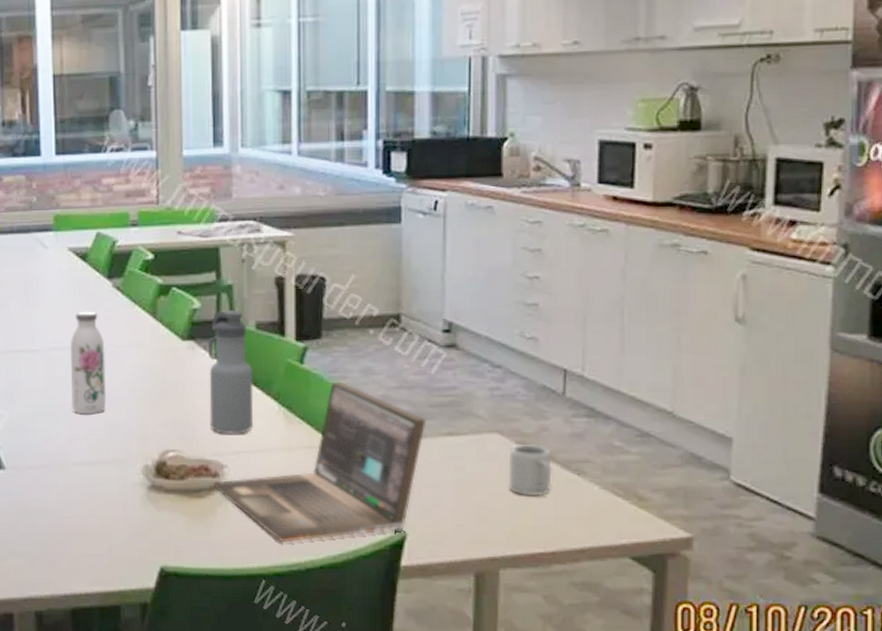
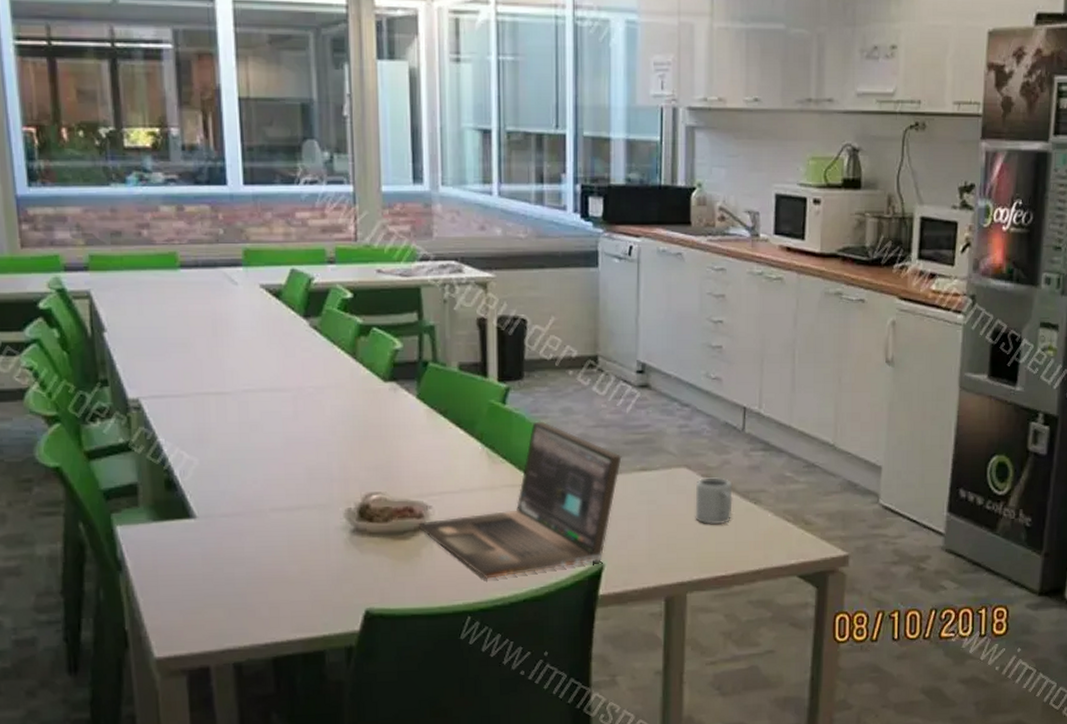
water bottle: present [70,311,106,415] -> none [265,351,305,459]
water bottle: present [208,310,254,434] -> none [411,351,457,475]

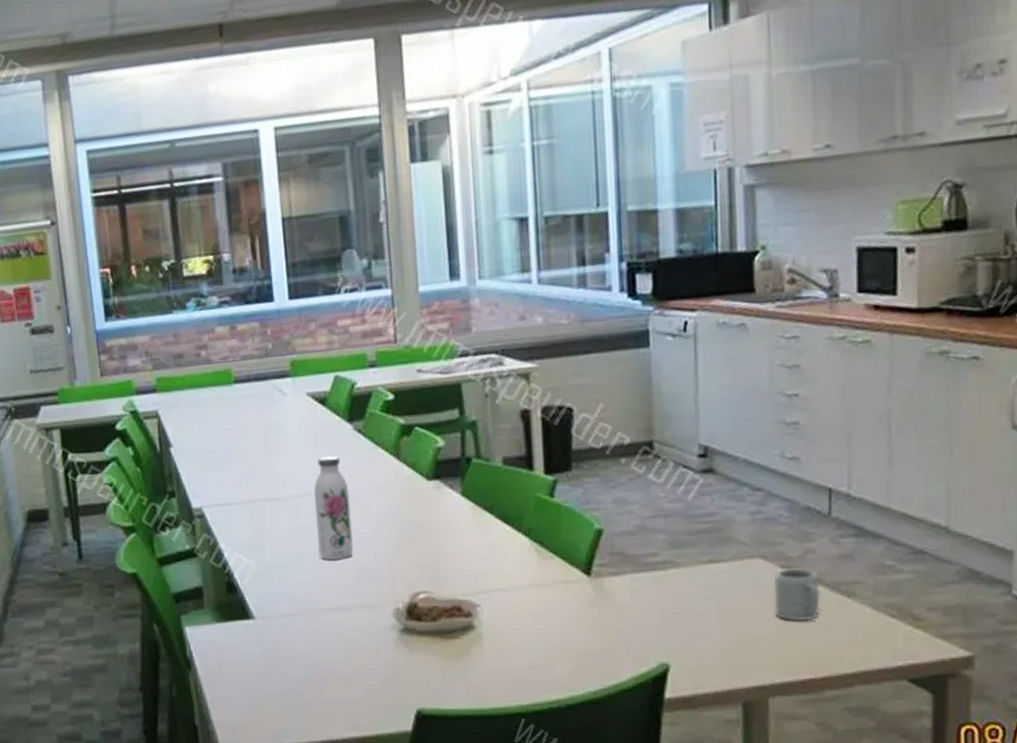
water bottle: none [265,351,305,459] -> present [314,456,353,560]
laptop: present [419,421,622,579] -> none [468,513,685,680]

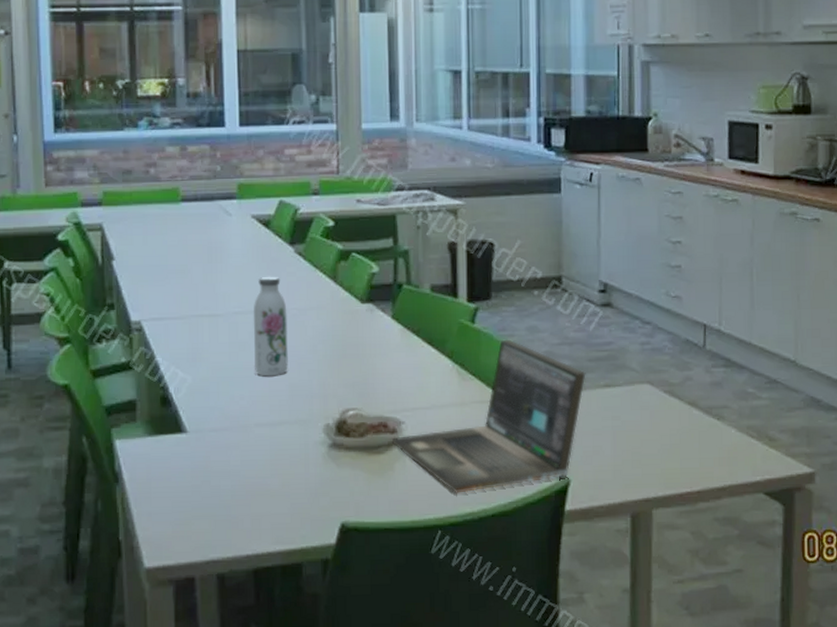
laptop: none [468,513,685,680] -> present [392,339,586,493]
cup: present [774,568,821,622] -> none [658,393,696,441]

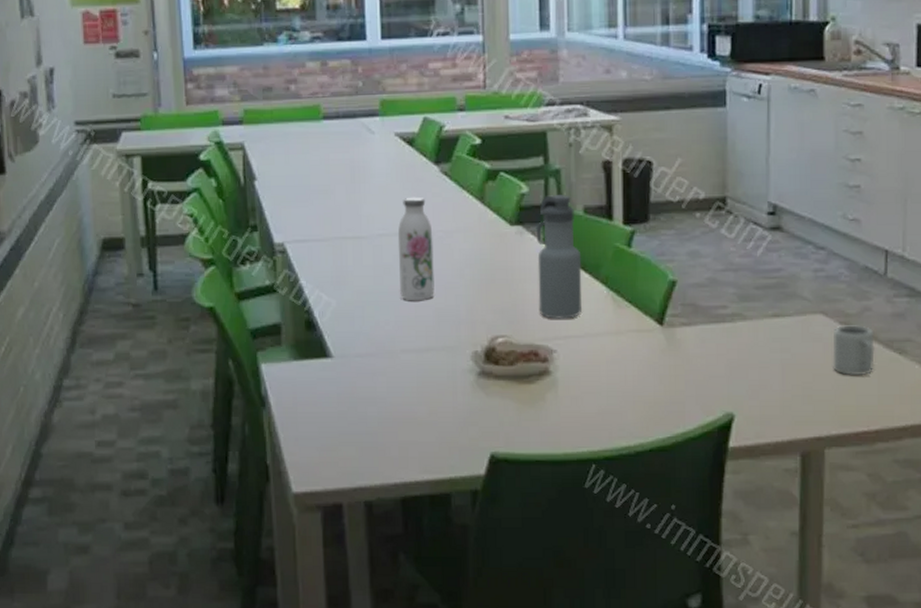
water bottle: none [386,274,429,392] -> present [537,195,582,319]
laptop: present [392,339,586,493] -> none [544,264,753,426]
cup: none [658,393,696,441] -> present [833,325,875,376]

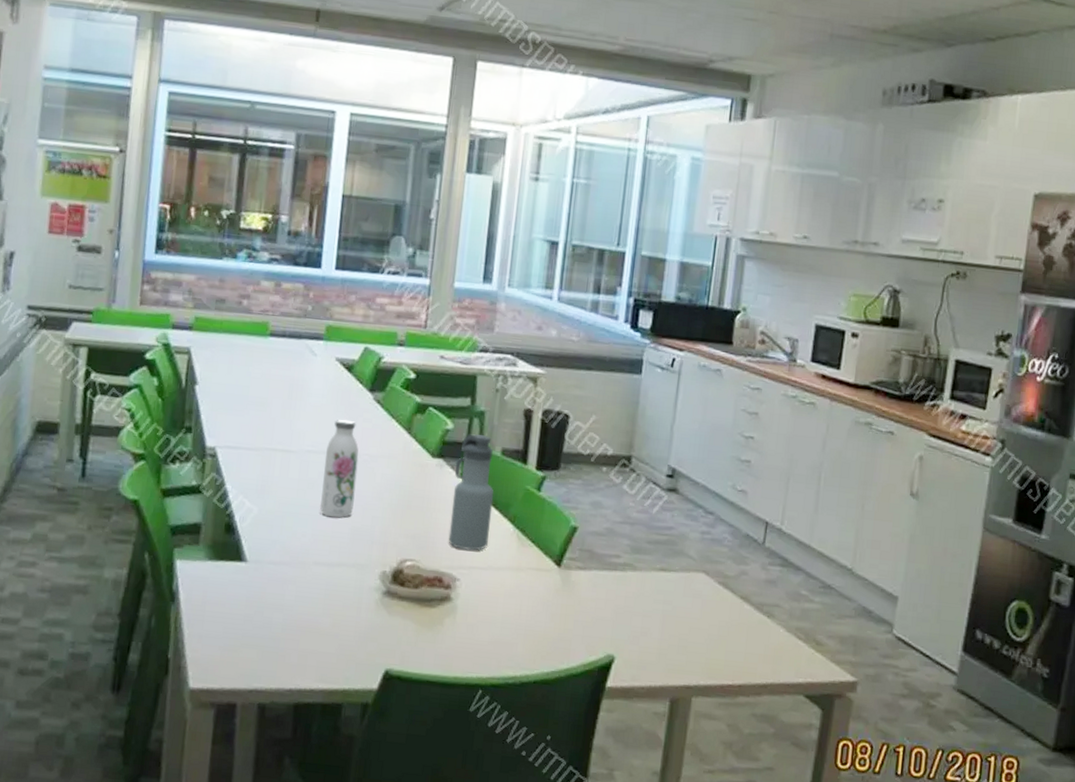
cup: present [833,325,875,376] -> none [708,585,748,633]

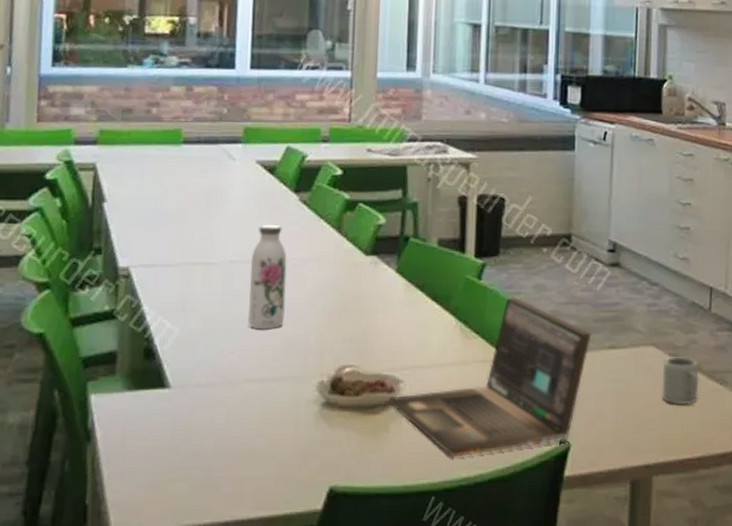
laptop: none [445,511,644,657] -> present [389,297,592,457]
water bottle: present [448,434,494,551] -> none [388,227,433,349]
cup: none [708,585,748,633] -> present [662,357,699,406]

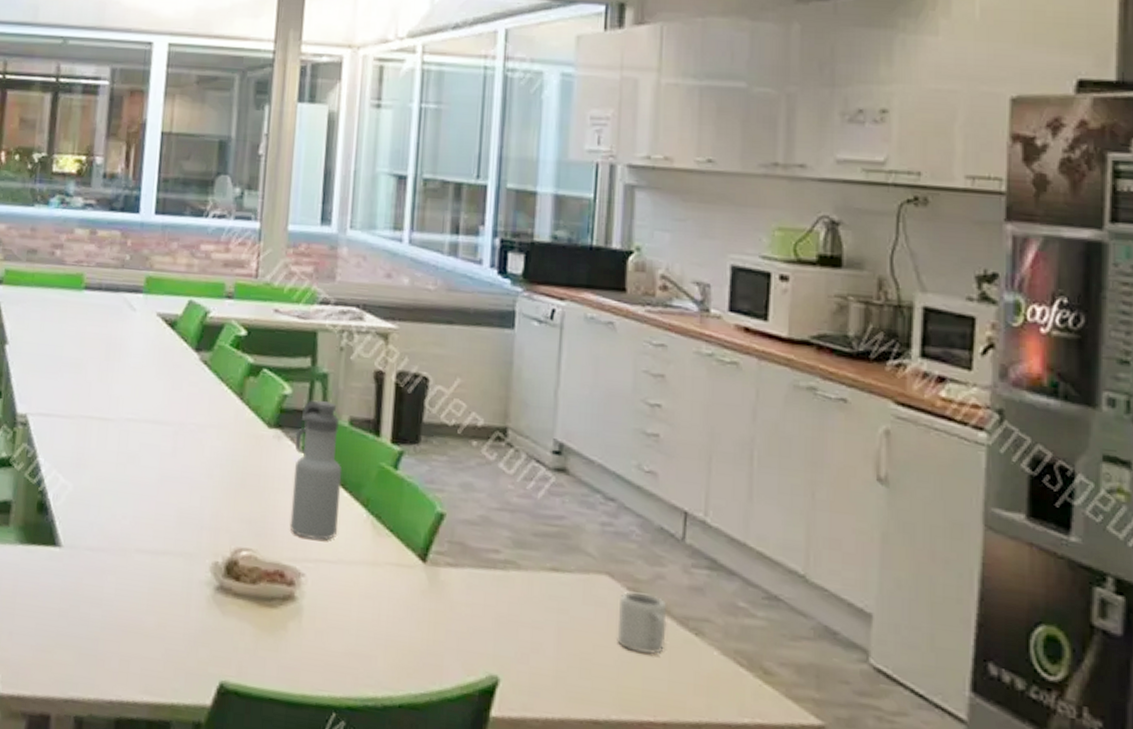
water bottle: present [247,224,287,330] -> none [141,382,185,497]
water bottle: none [388,227,433,349] -> present [289,400,342,541]
laptop: present [389,297,592,457] -> none [288,494,529,675]

